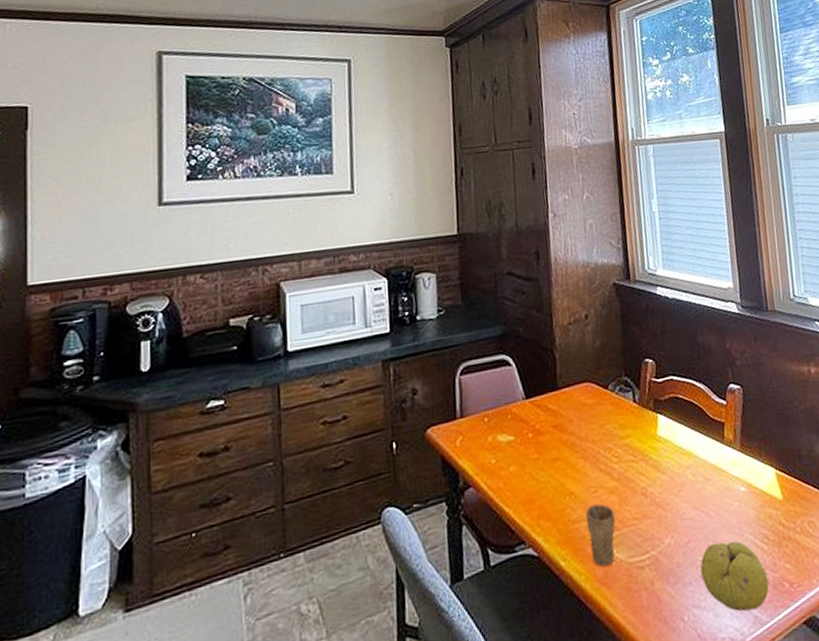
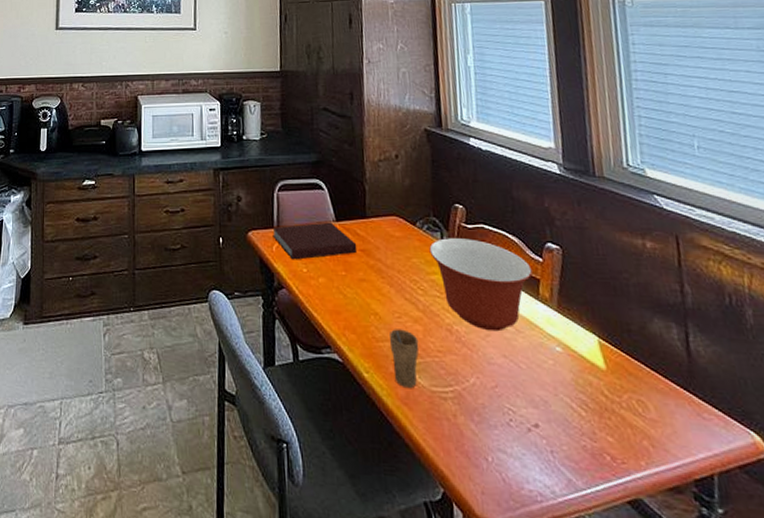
notebook: none [455,401,550,452] -> present [272,222,357,260]
mixing bowl: none [622,393,718,486] -> present [429,238,533,332]
fruit: present [700,541,770,612] -> none [507,394,587,472]

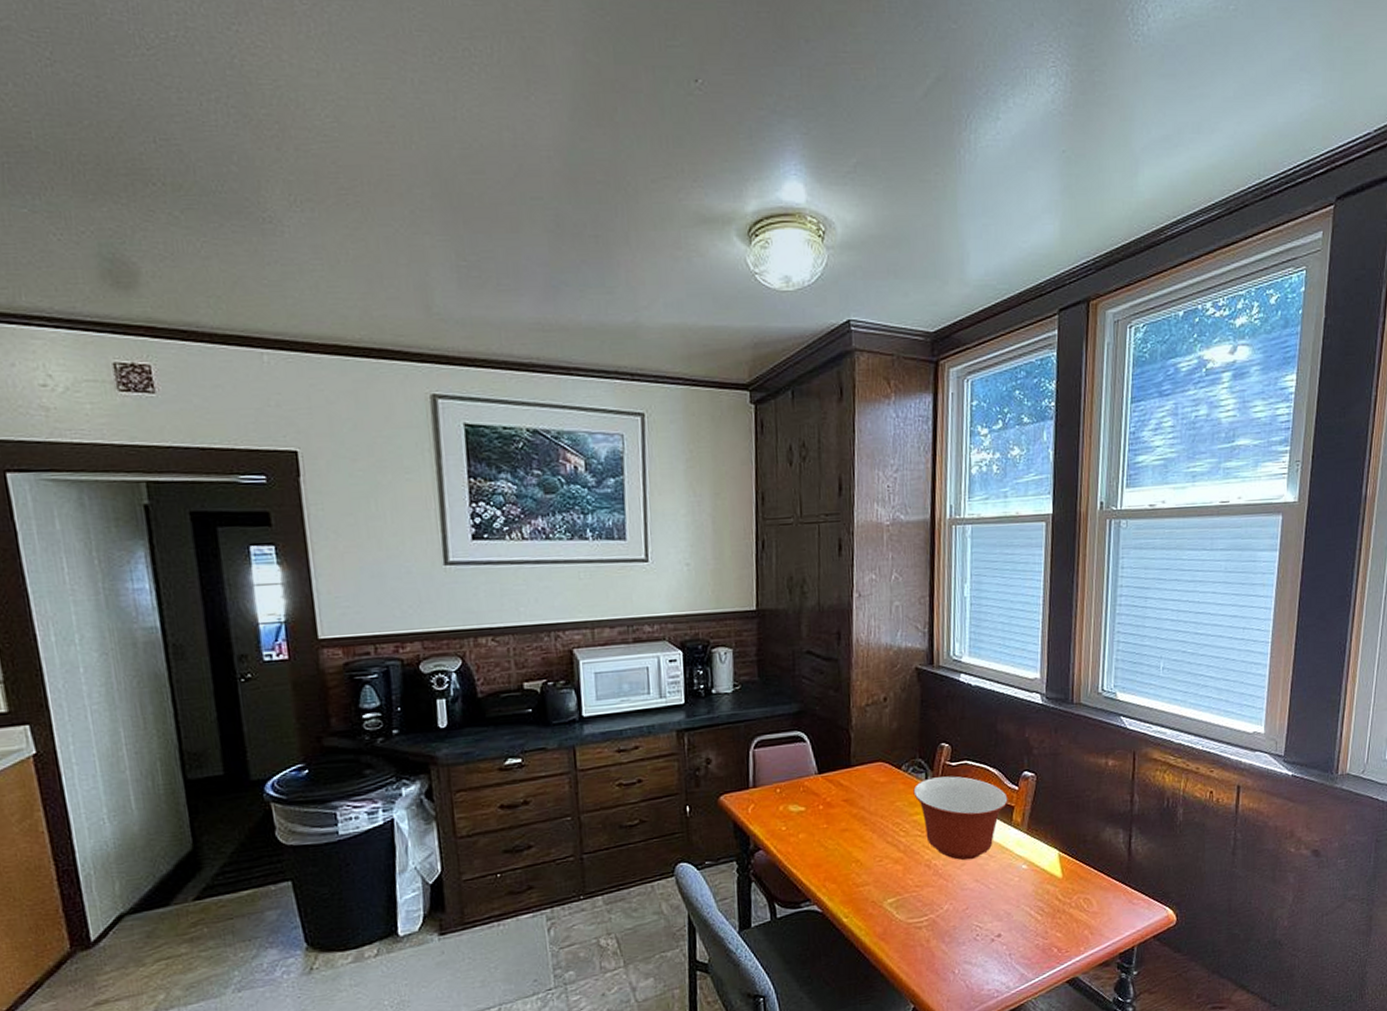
notebook: present [272,222,357,260] -> none [747,775,840,820]
cup: present [389,329,419,388] -> none [869,871,898,925]

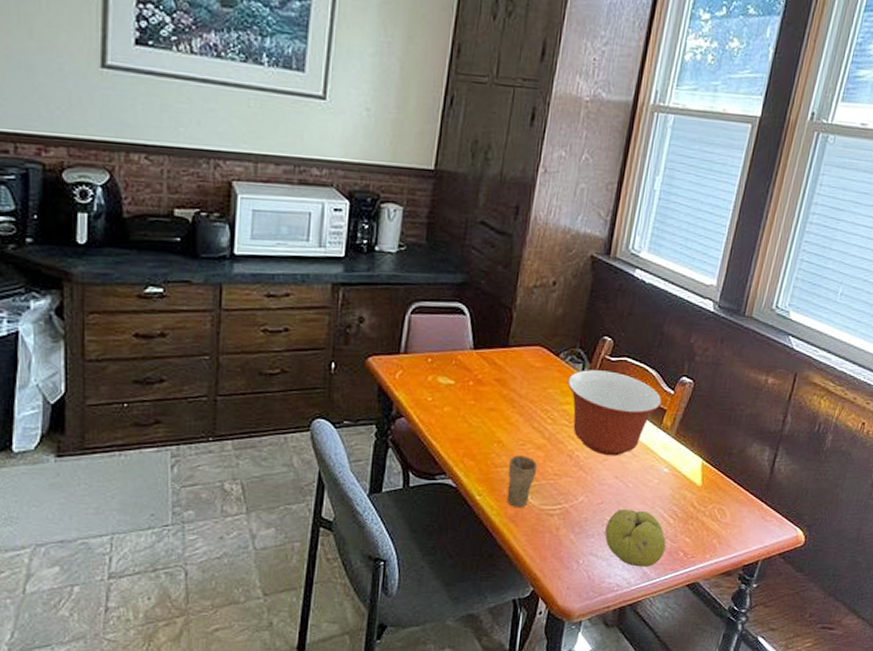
cup: none [869,871,898,925] -> present [506,455,538,507]
fruit: none [975,910,1038,970] -> present [605,508,666,567]

